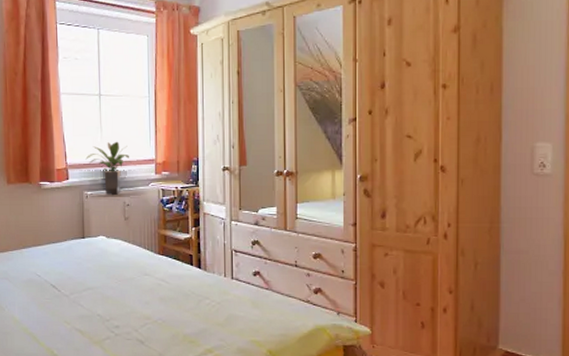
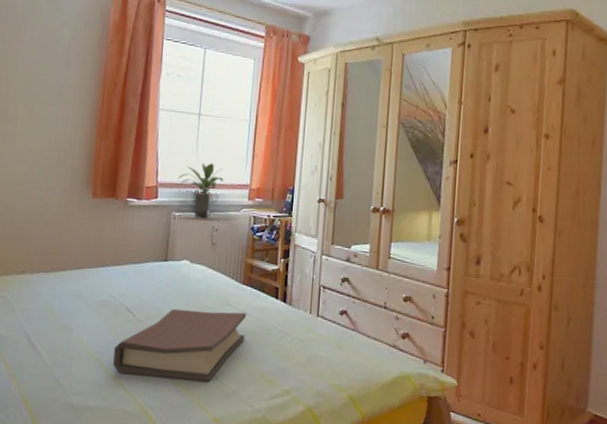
hardback book: none [45,280,166,346] -> present [113,308,247,382]

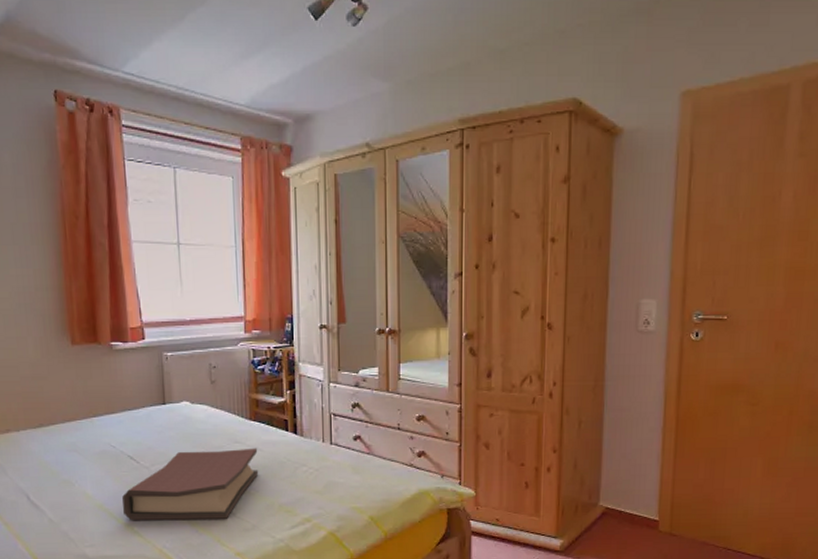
potted plant: present [177,163,225,218] -> none [164,296,217,356]

